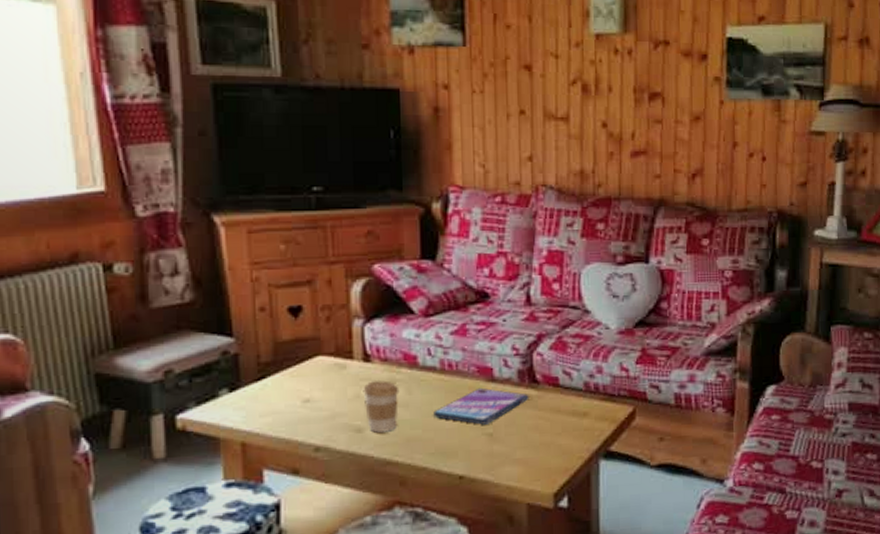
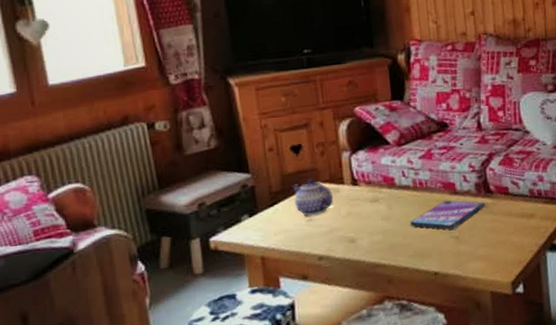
teapot: none [286,349,339,396] -> present [292,179,334,217]
coffee cup: present [363,379,400,433] -> none [353,199,383,242]

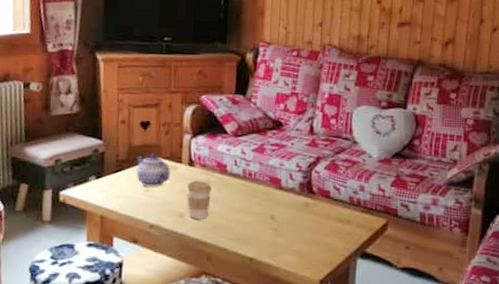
coffee cup: none [353,199,383,242] -> present [186,180,212,219]
video game case: present [410,199,486,230] -> none [235,193,307,221]

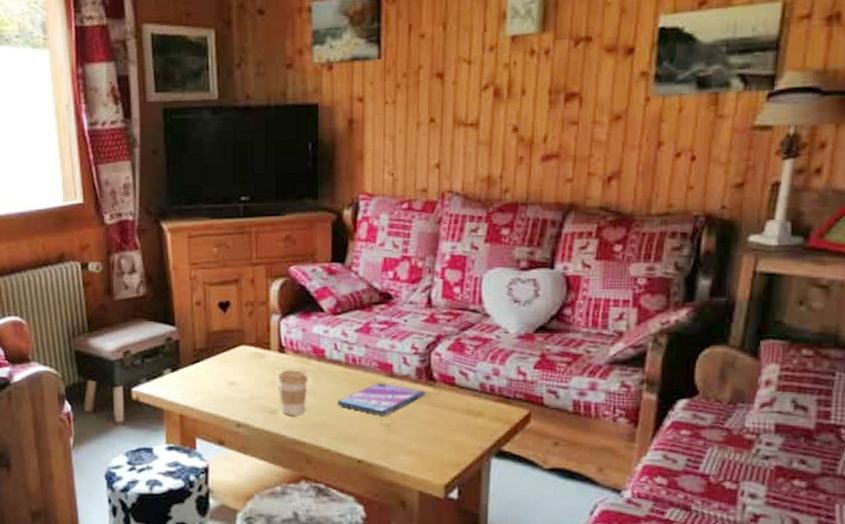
teapot: present [136,154,171,187] -> none [216,340,258,380]
video game case: none [235,193,307,221] -> present [337,382,426,416]

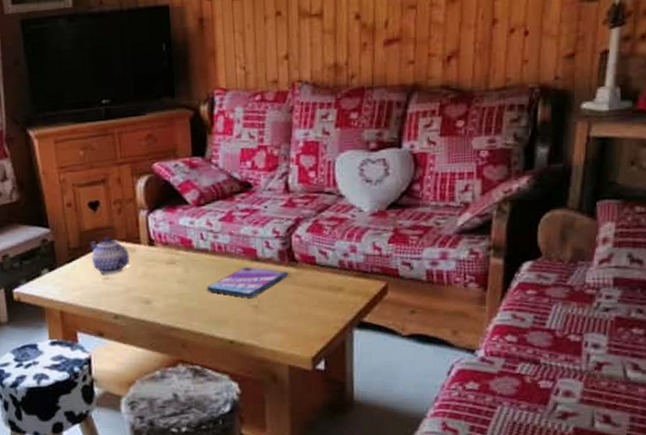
teapot: none [216,340,258,380] -> present [89,237,130,275]
coffee cup: present [277,369,309,415] -> none [149,260,179,304]

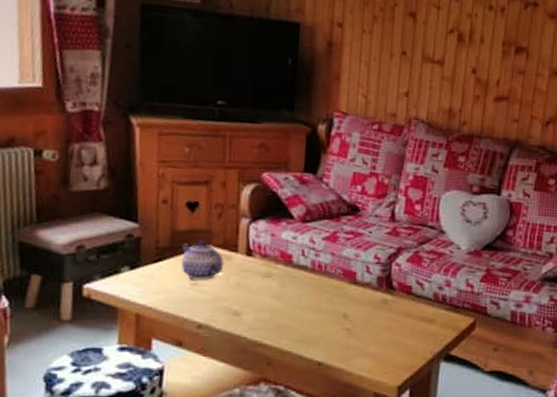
video game case: present [207,266,289,298] -> none [301,288,385,321]

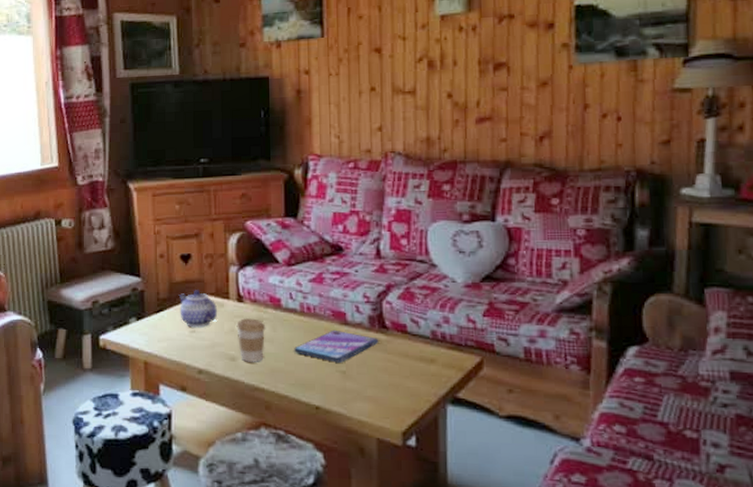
coffee cup: none [243,272,275,318] -> present [236,317,266,362]
video game case: none [301,288,385,321] -> present [294,329,379,363]

